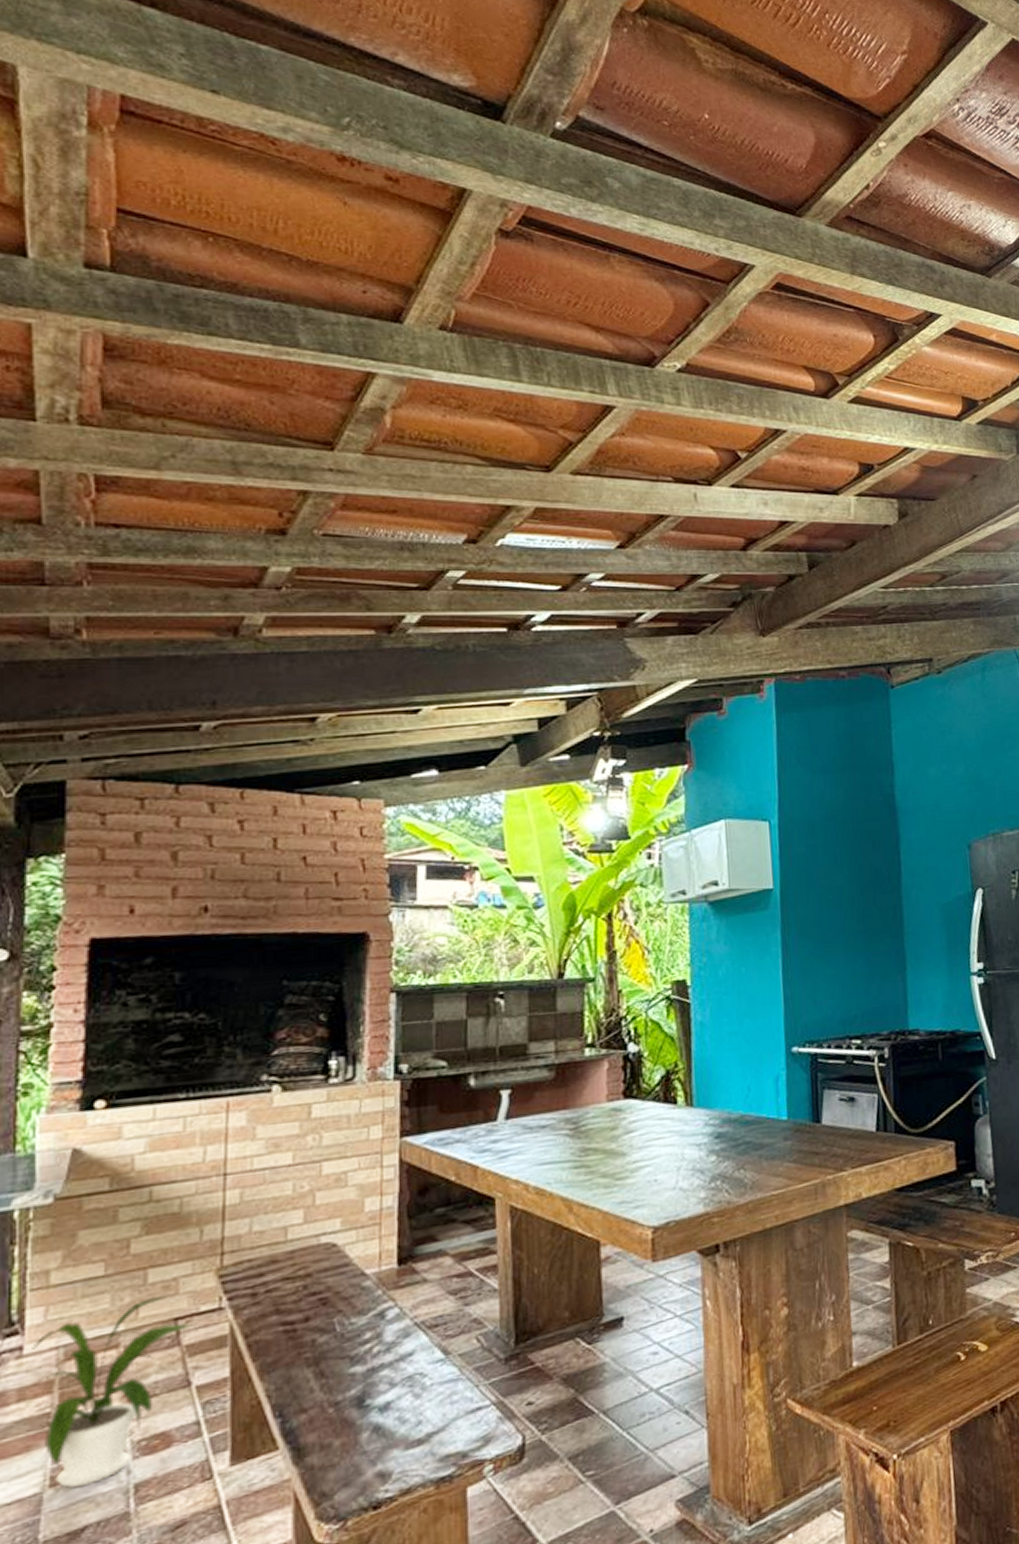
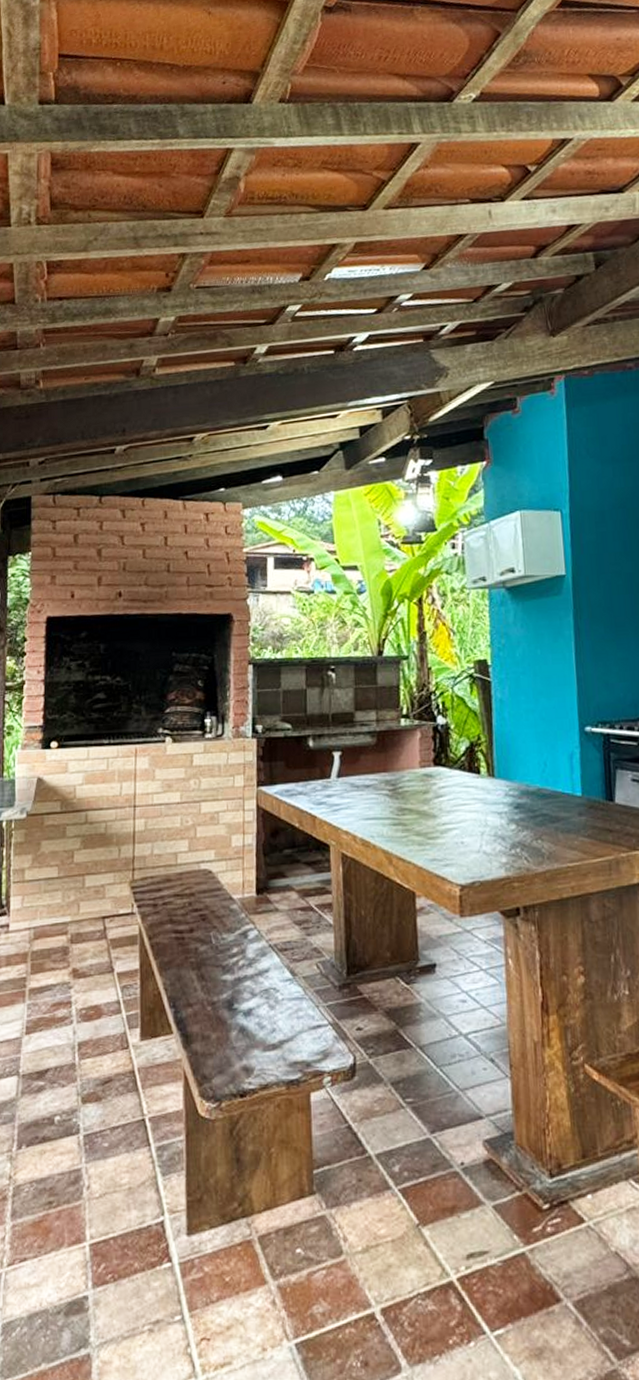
house plant: present [32,1296,196,1488] -> none [14,897,117,1037]

